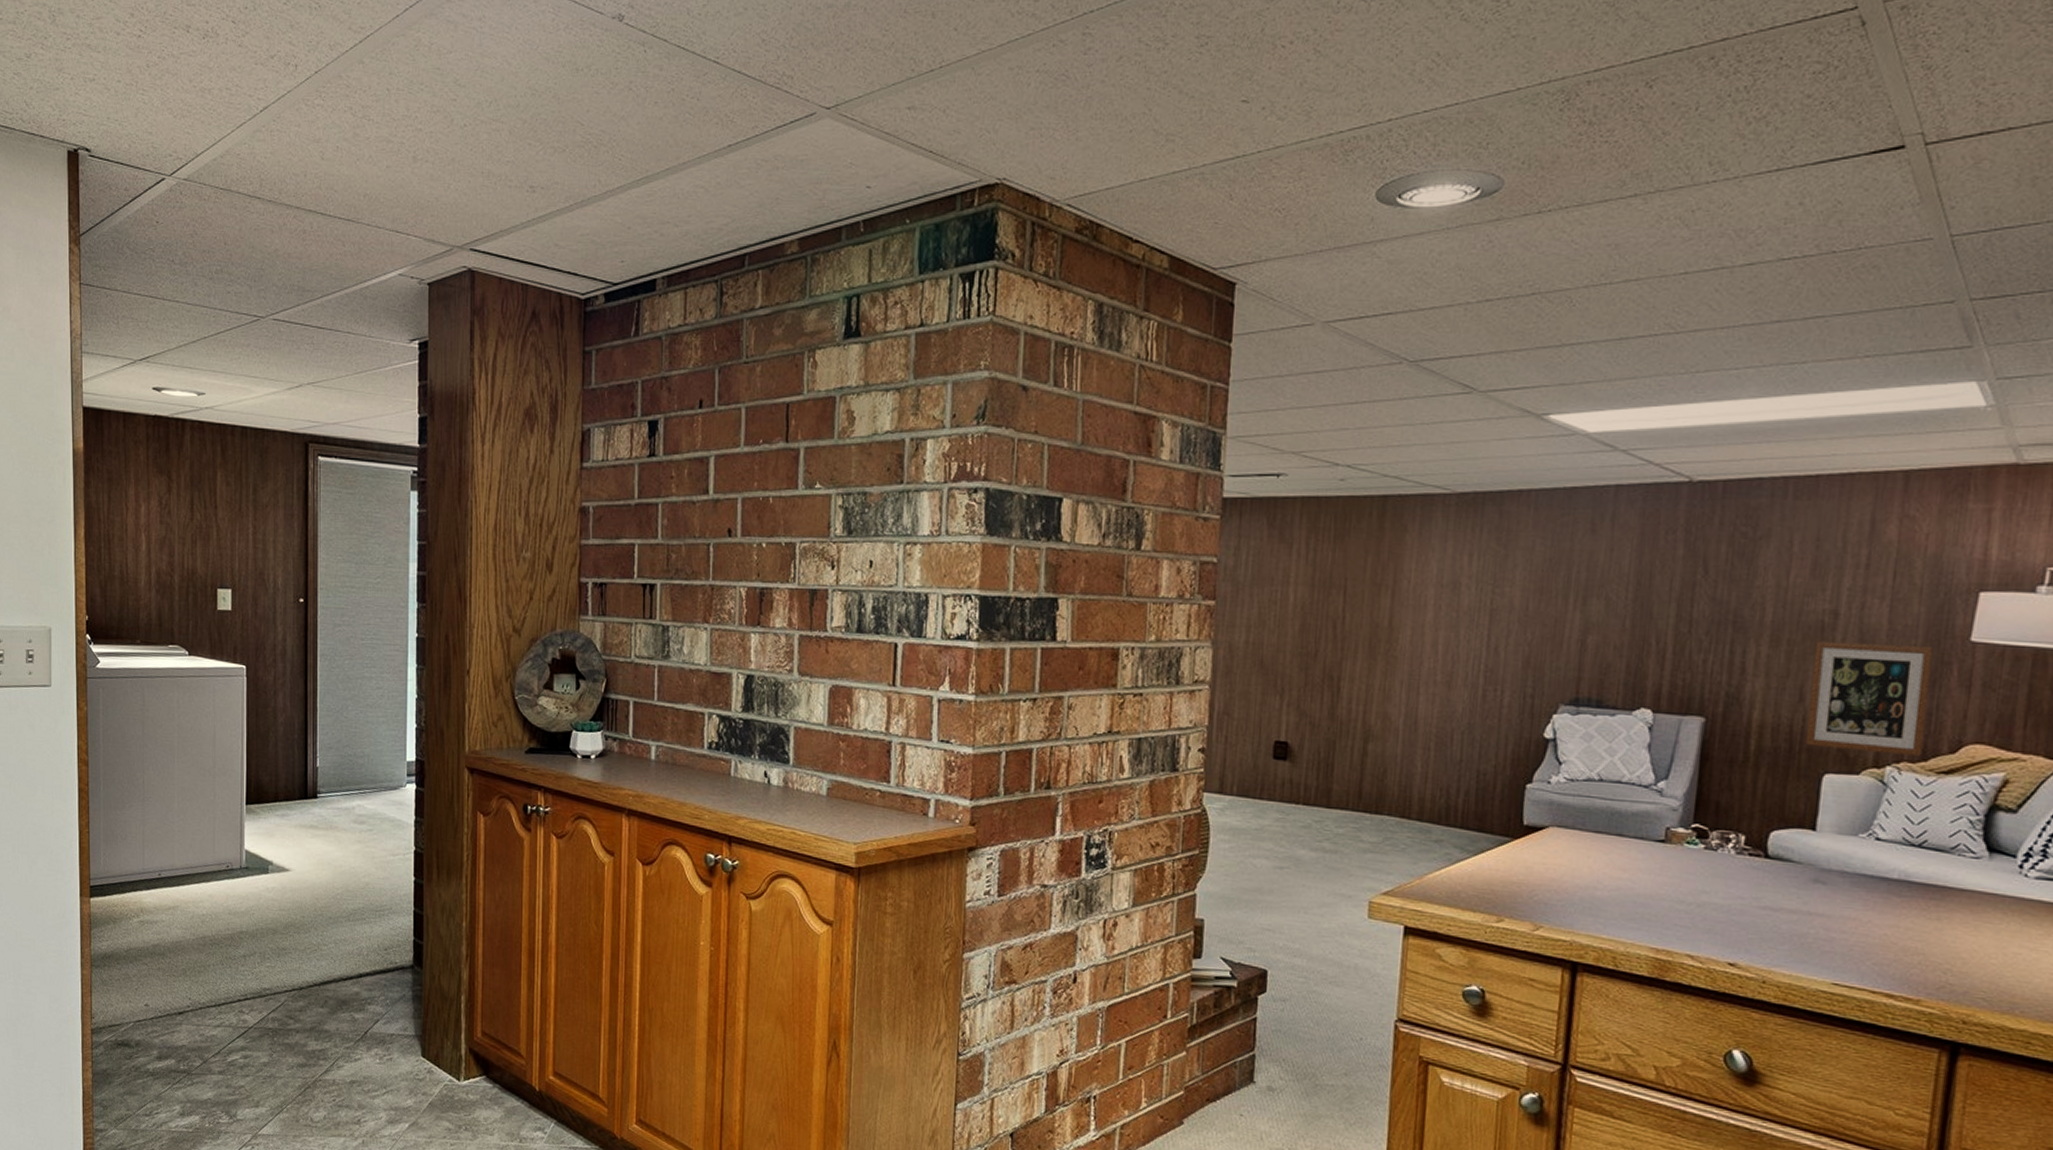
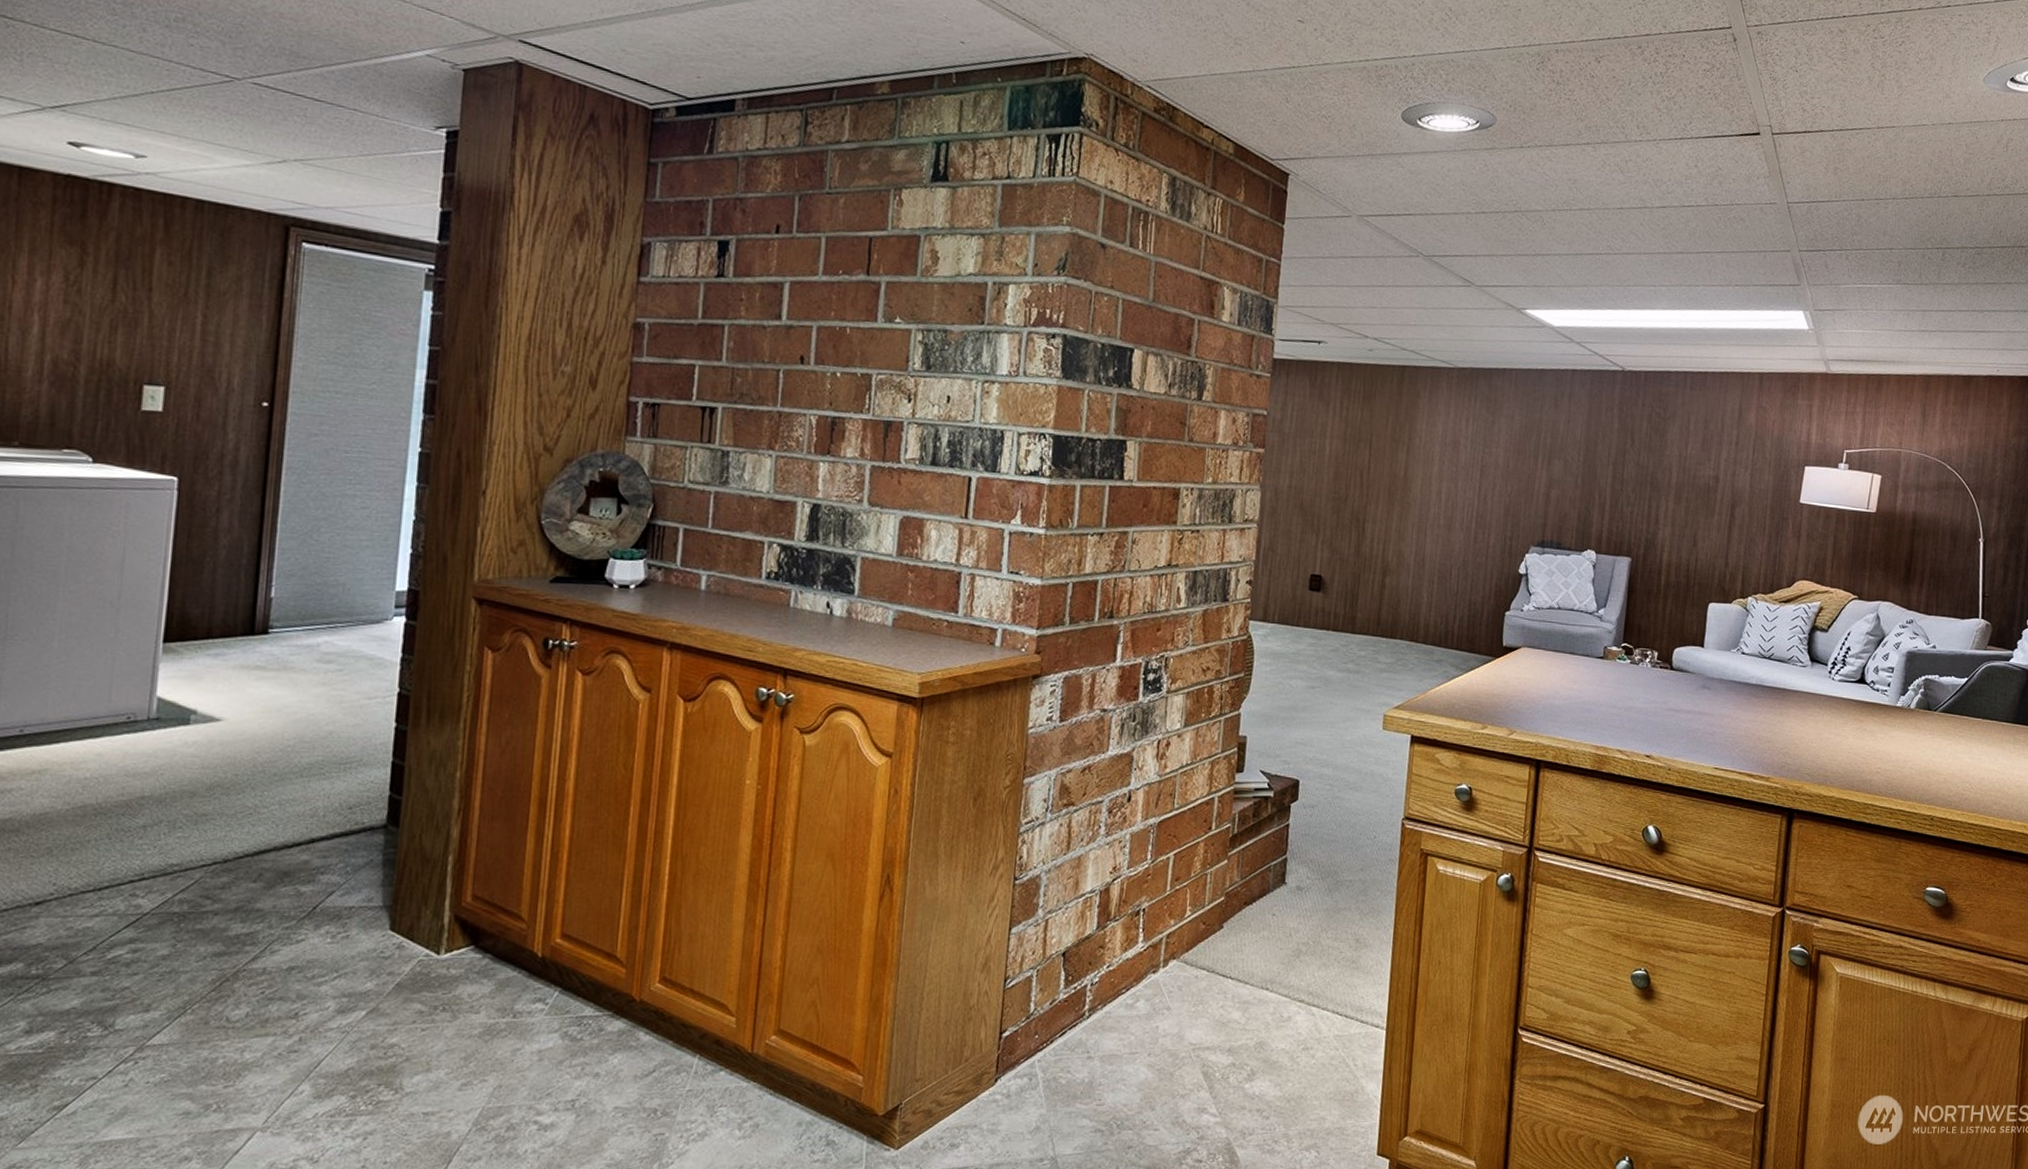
wall art: present [1805,641,1933,757] -> none [1697,499,1777,590]

